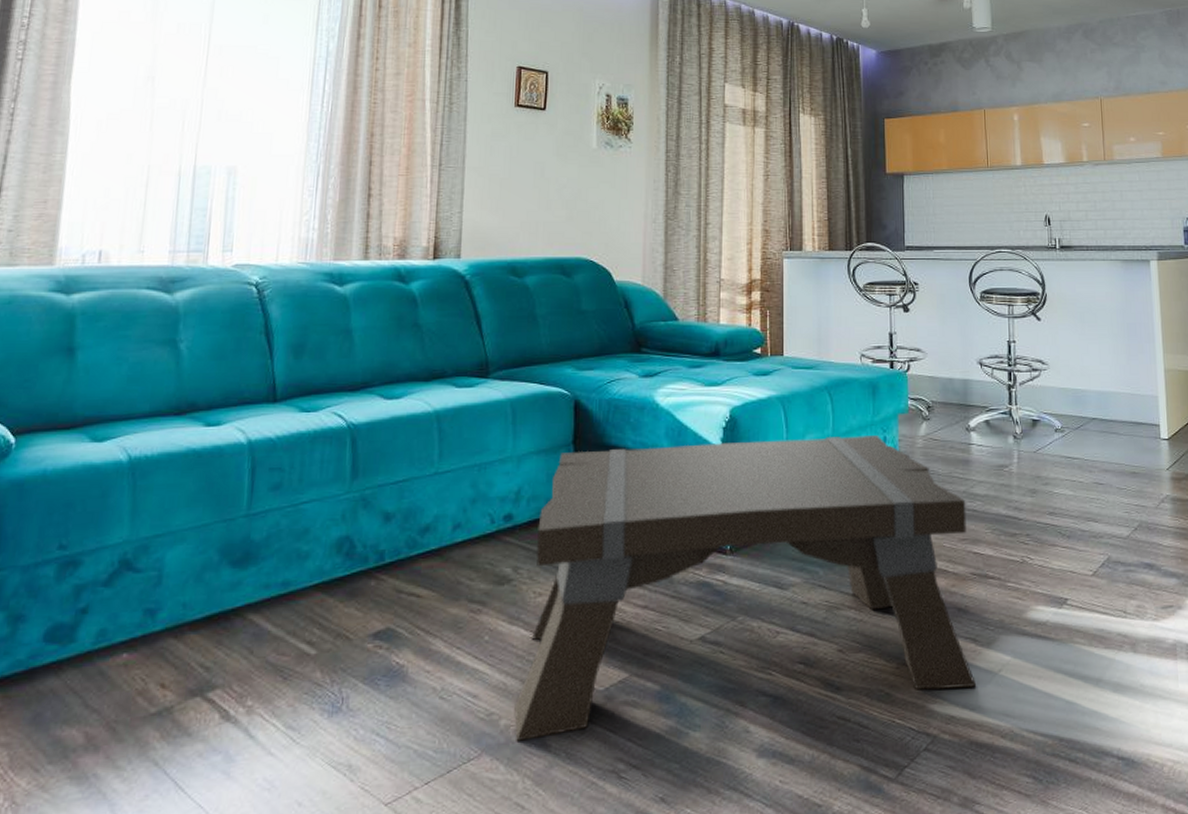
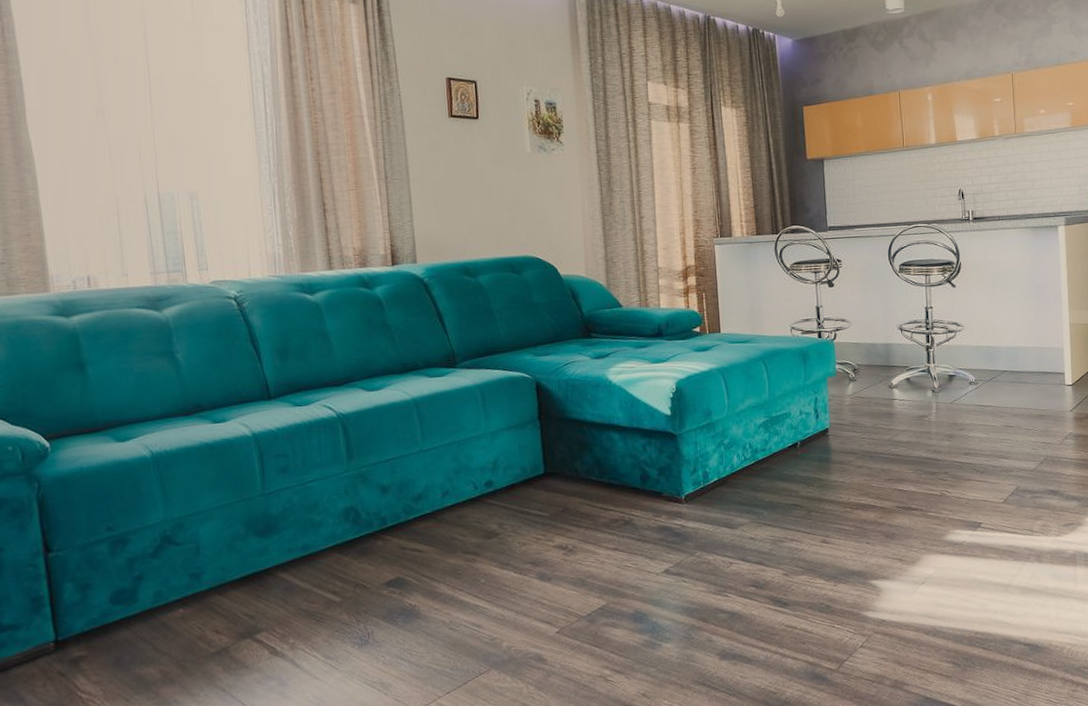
coffee table: present [514,435,977,741] -> none [513,397,904,658]

